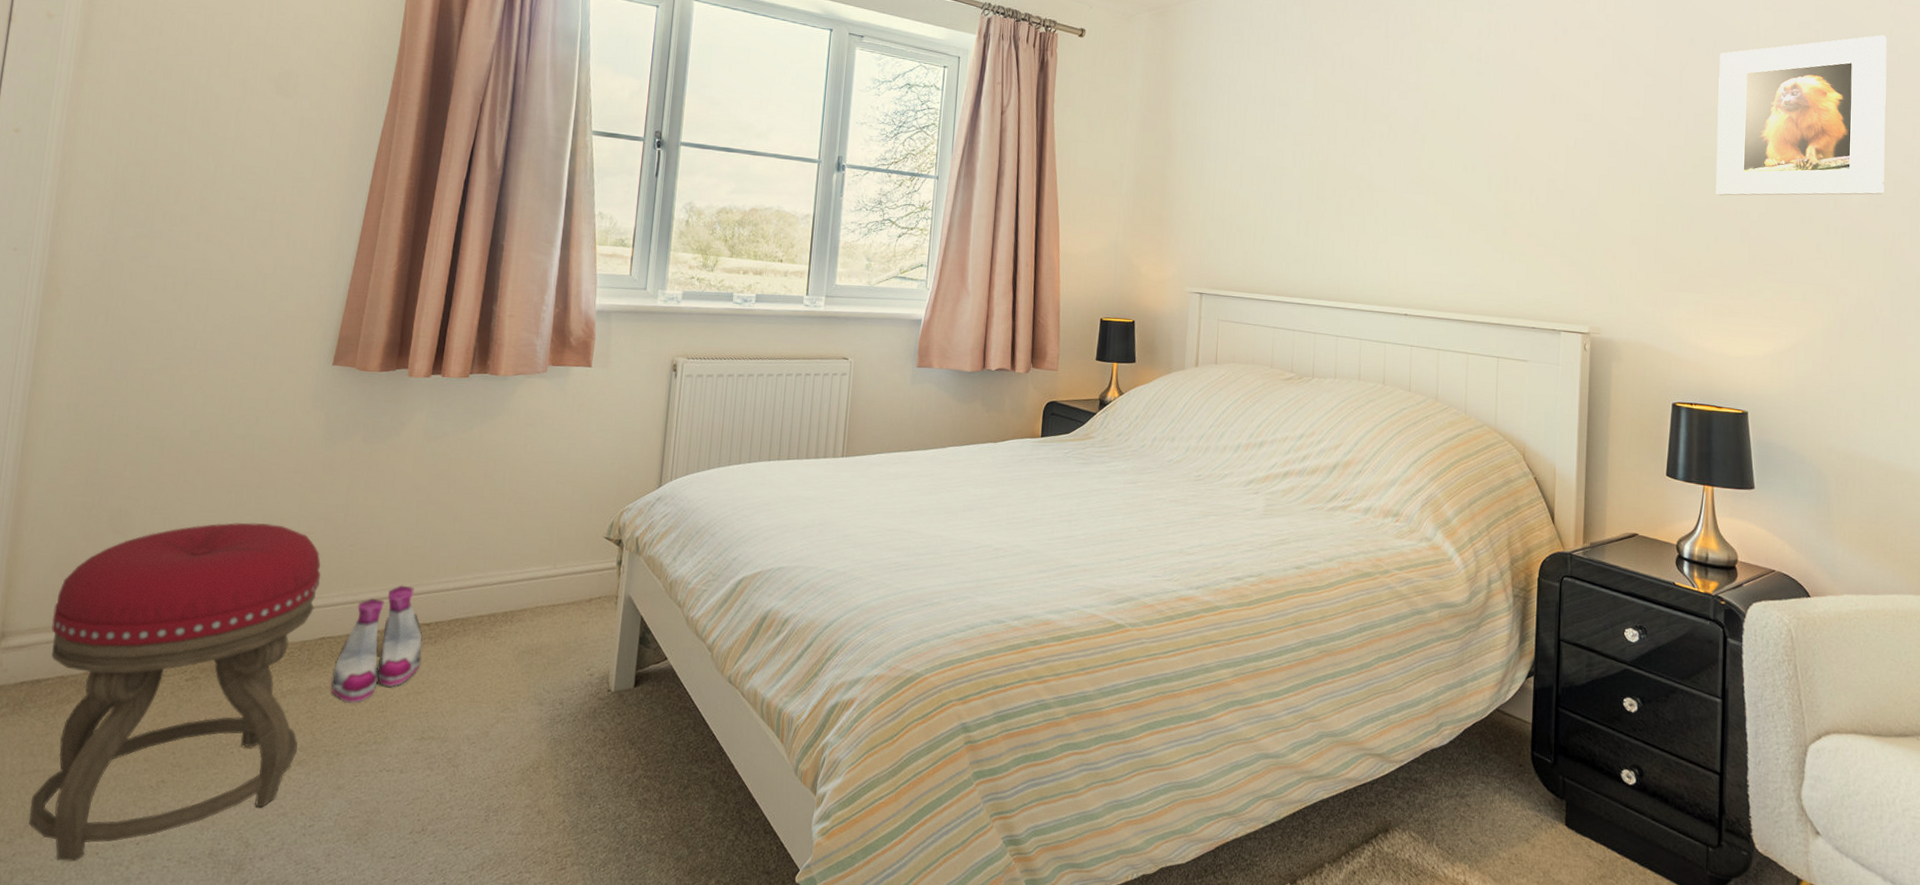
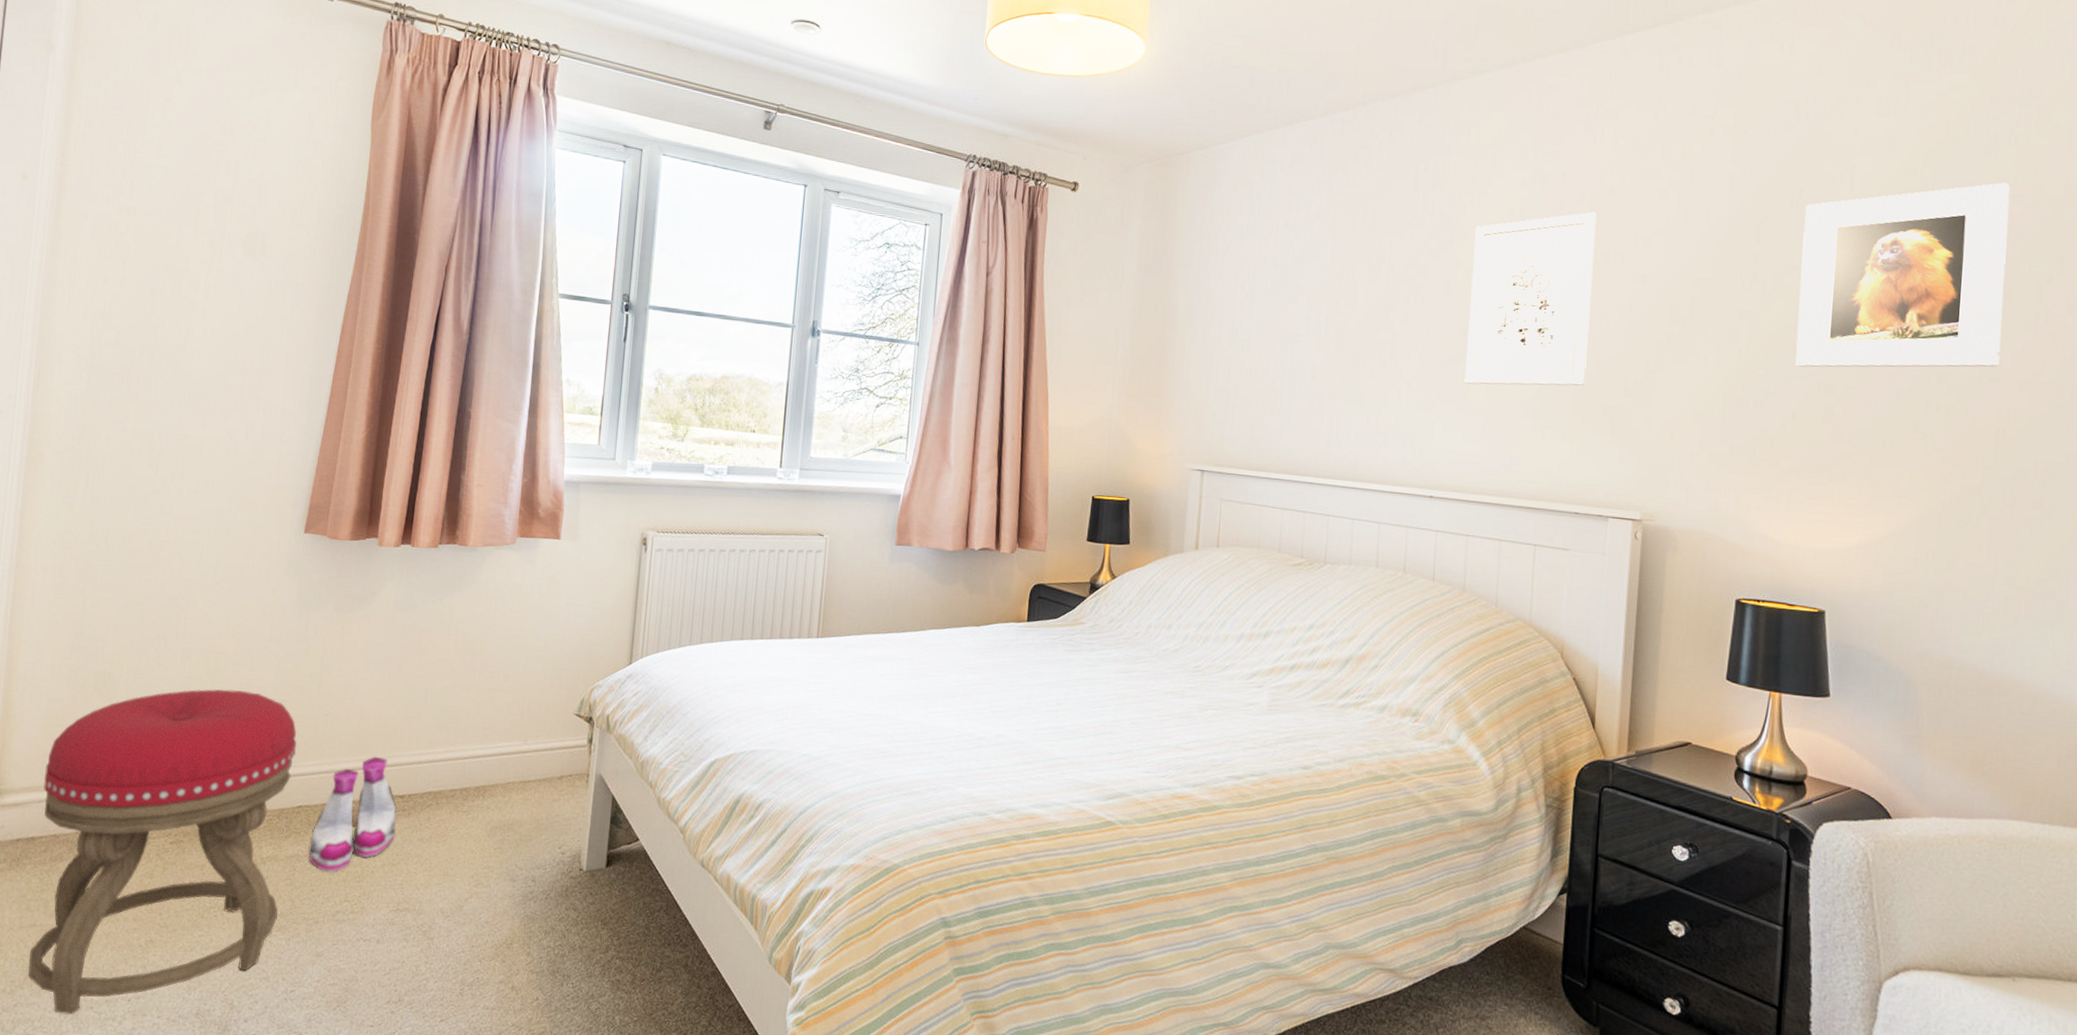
wall art: none [1433,58,1544,213] -> present [1464,211,1597,386]

